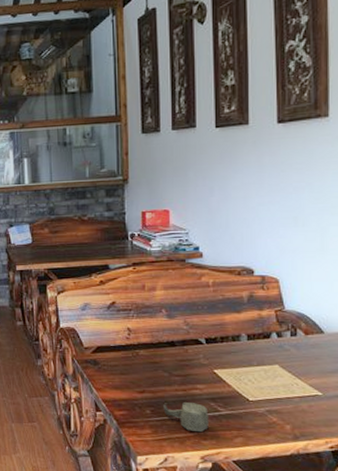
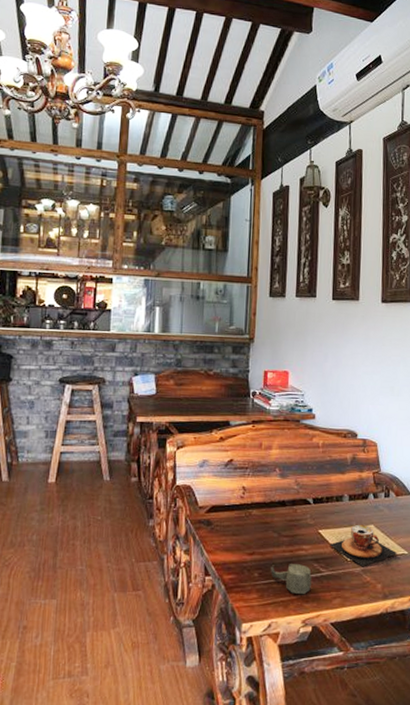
teacup: none [227,364,310,407] -> present [329,524,398,566]

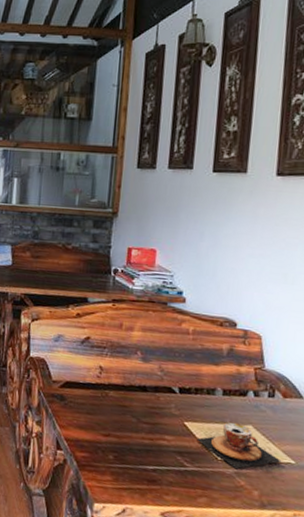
cup: present [271,564,312,595] -> none [127,450,174,486]

